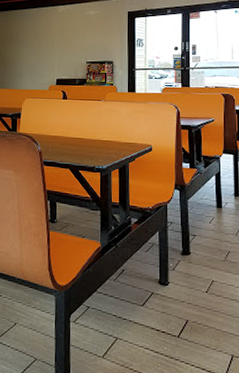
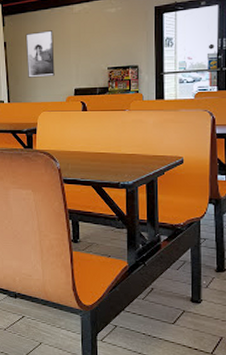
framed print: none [14,26,40,68] -> present [25,30,55,78]

